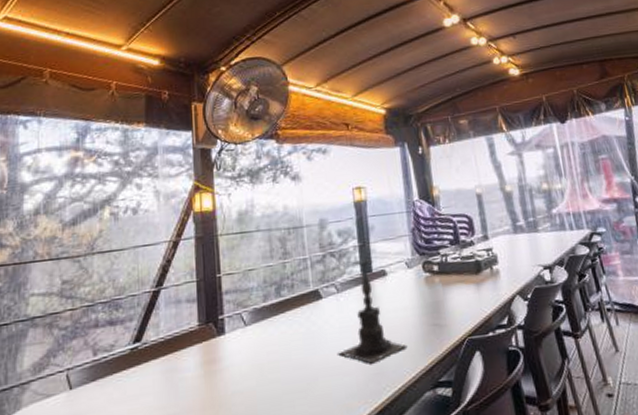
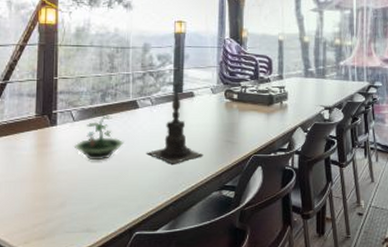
terrarium: none [248,306,310,372] -> present [73,109,124,159]

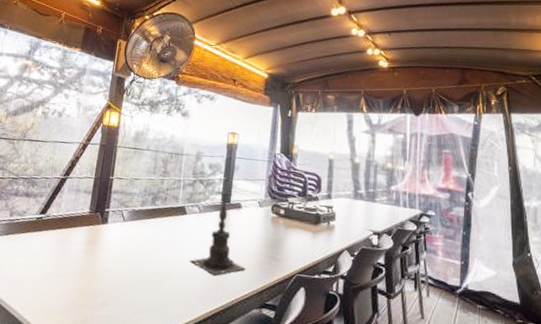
terrarium: present [73,109,124,159] -> none [121,212,170,263]

